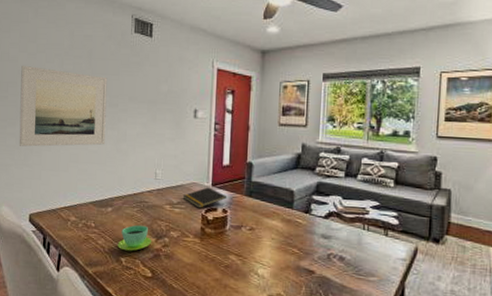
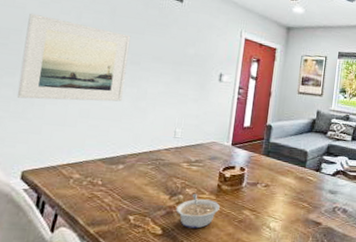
cup: present [117,225,152,252] -> none [126,182,166,209]
legume: none [163,237,205,273] -> present [176,194,220,229]
notepad: present [182,187,227,208] -> none [201,146,246,166]

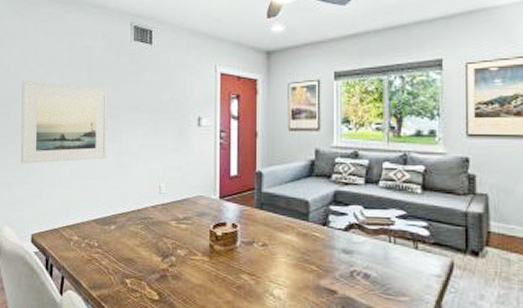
legume: present [176,194,220,229] -> none [170,255,214,295]

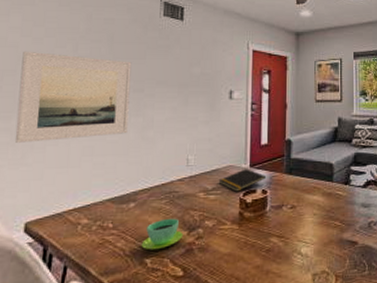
cup: none [122,243,158,272] -> present [141,218,184,250]
notepad: none [189,200,237,223] -> present [218,169,267,192]

